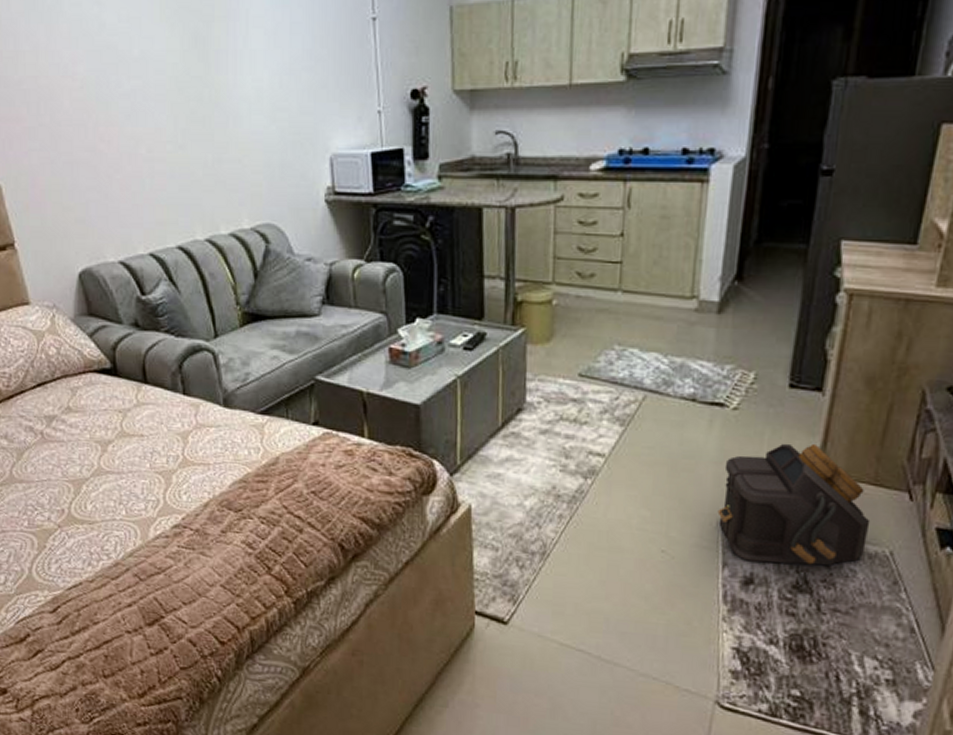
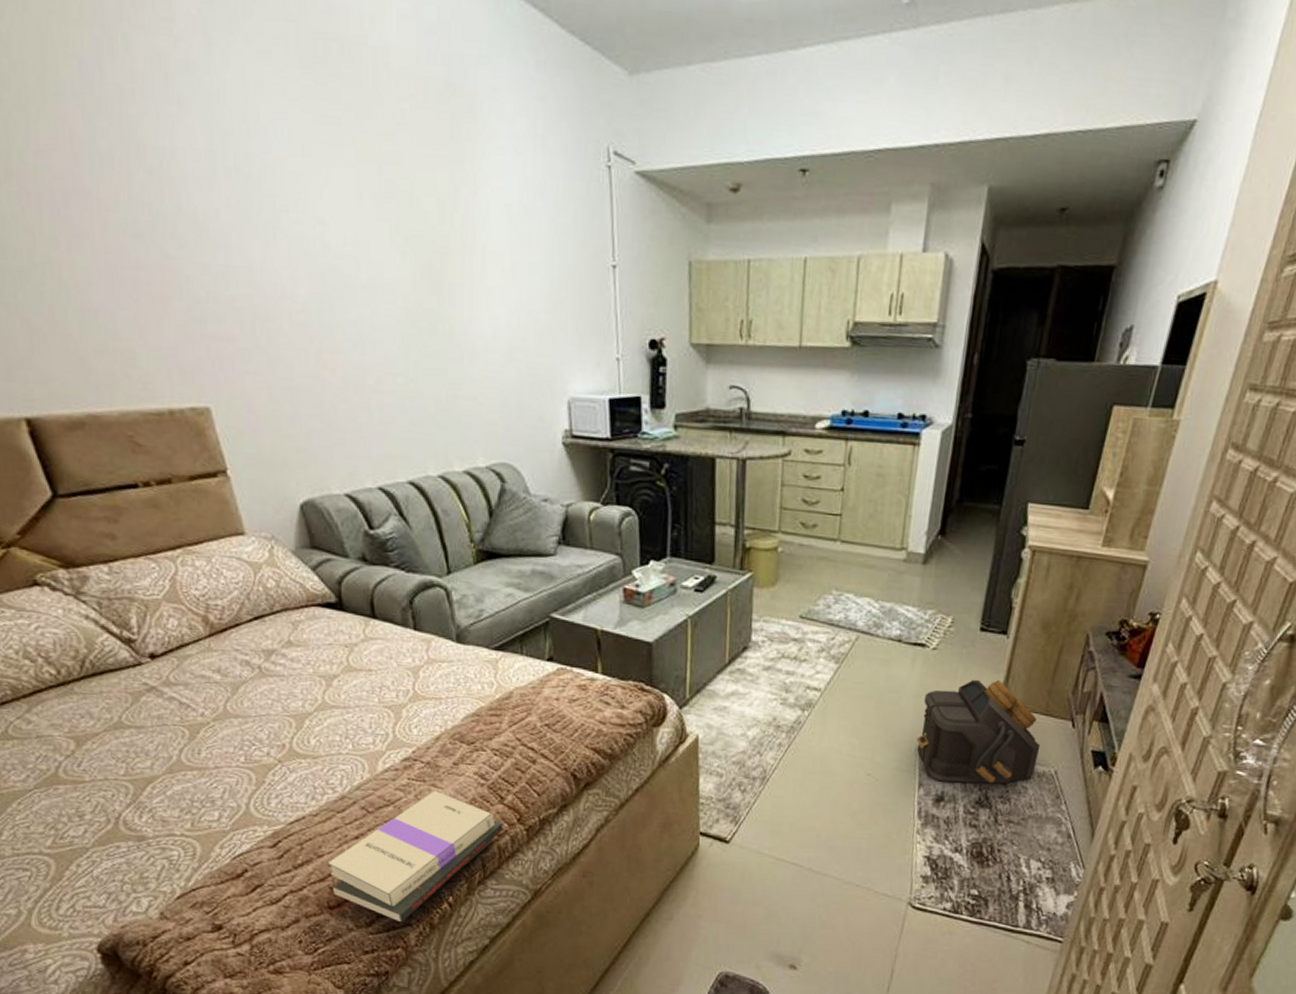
books: none [102,559,271,696] -> present [327,790,503,923]

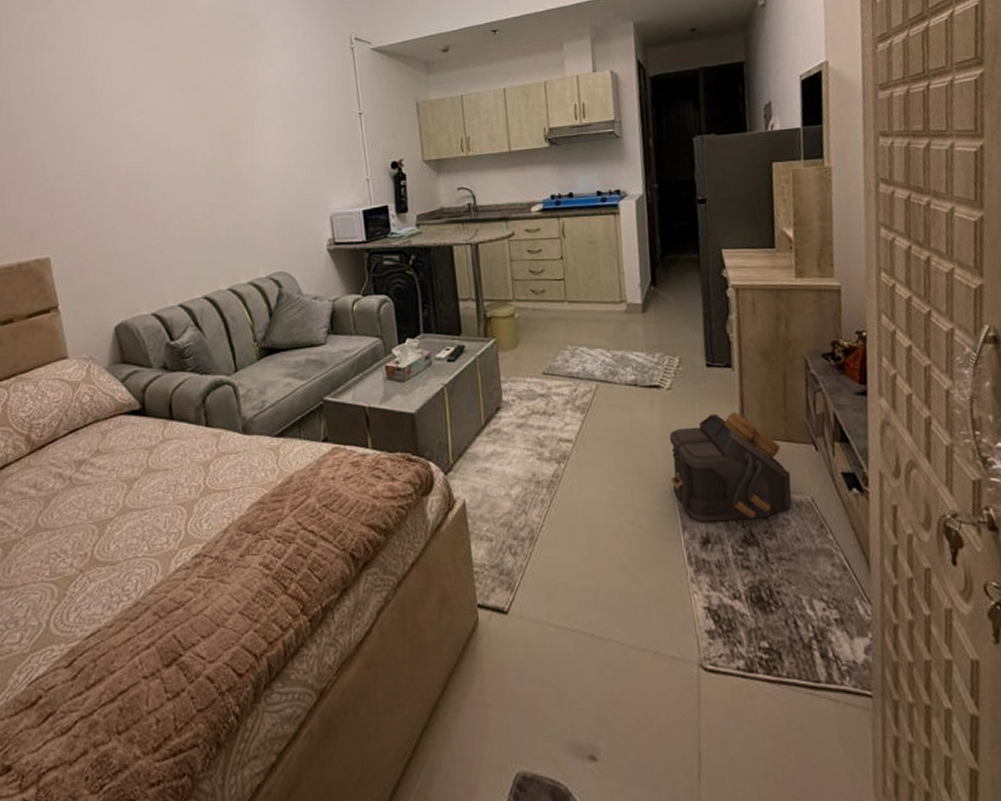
books: present [327,790,503,923] -> none [118,586,287,744]

